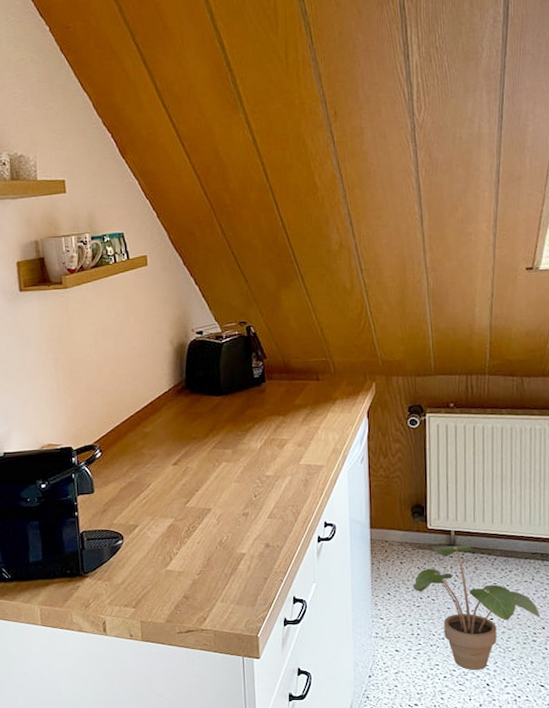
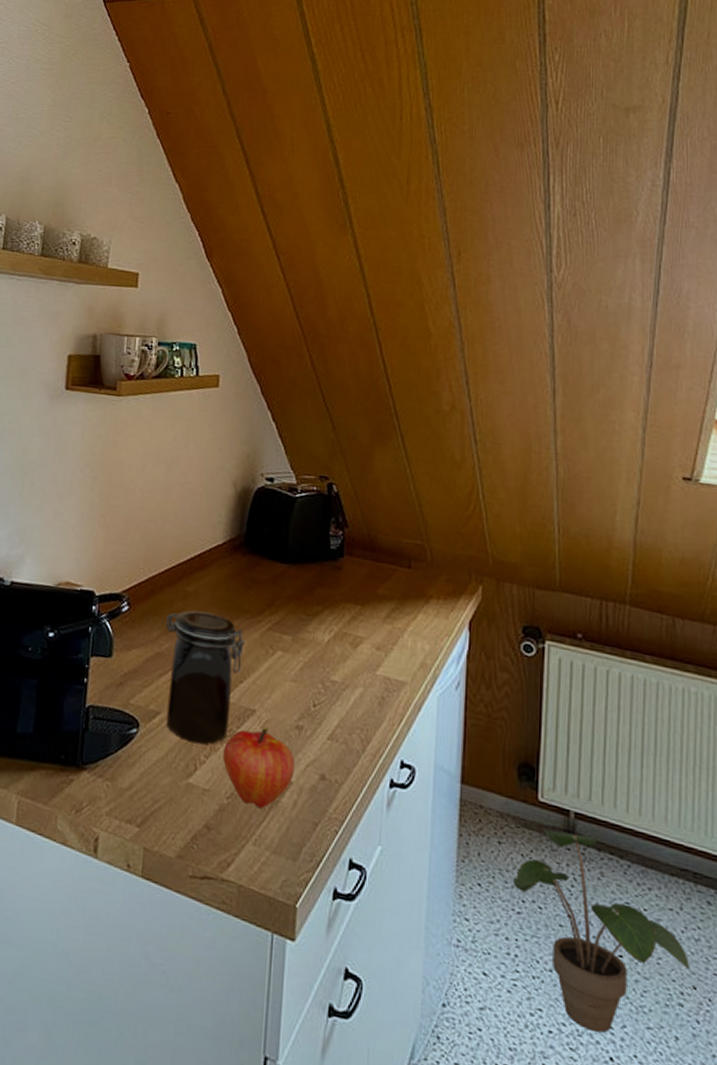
jar: none [132,444,197,541] -> present [165,610,246,744]
fruit: none [190,519,246,576] -> present [223,726,295,808]

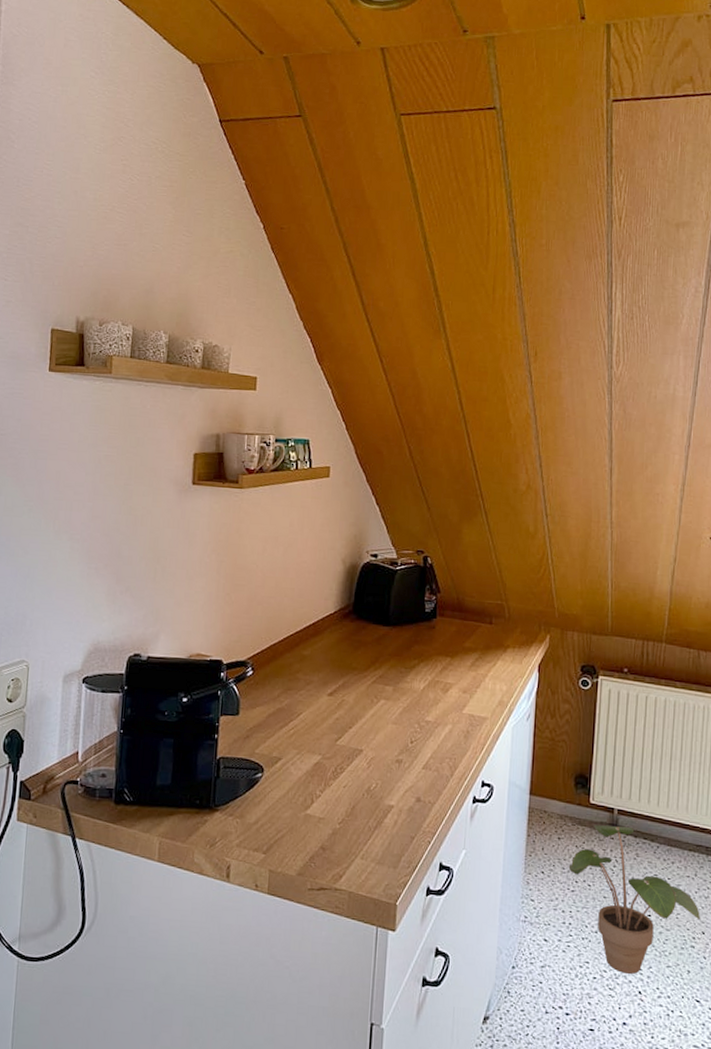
jar: present [165,610,246,744] -> none [285,670,354,781]
fruit: present [223,726,295,808] -> none [335,763,396,829]

